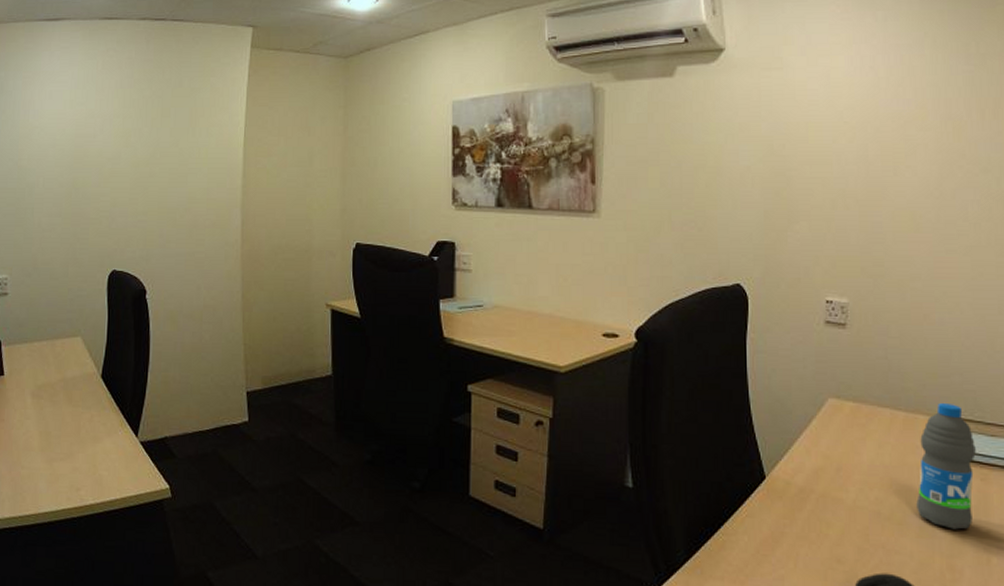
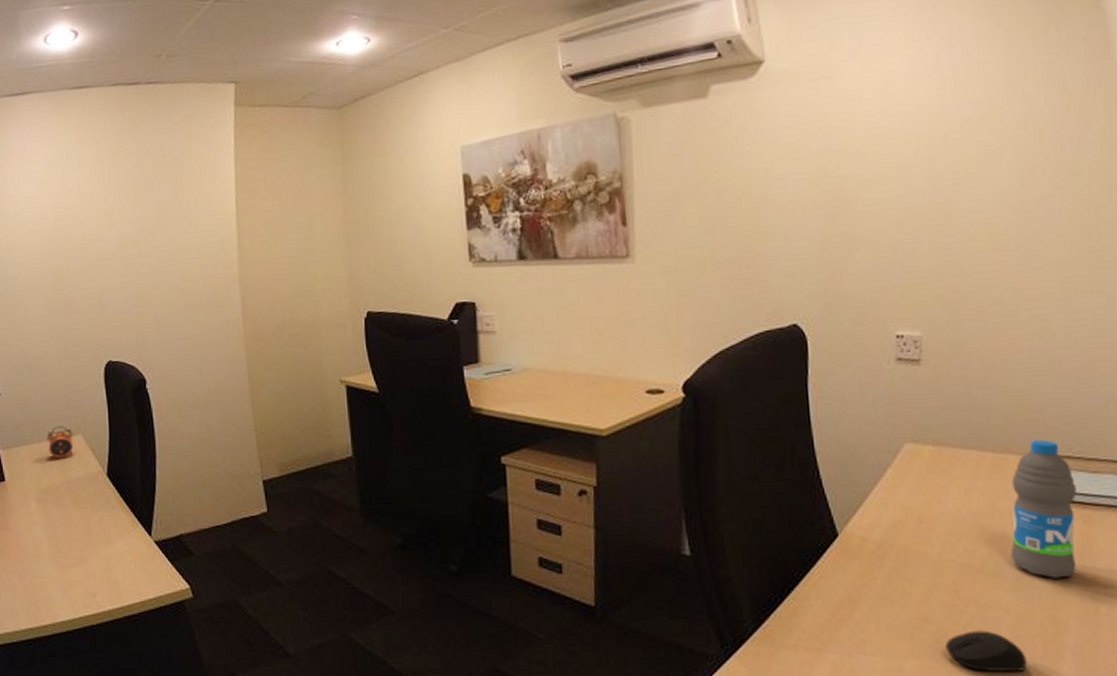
alarm clock: none [48,327,73,358] -> present [47,426,74,459]

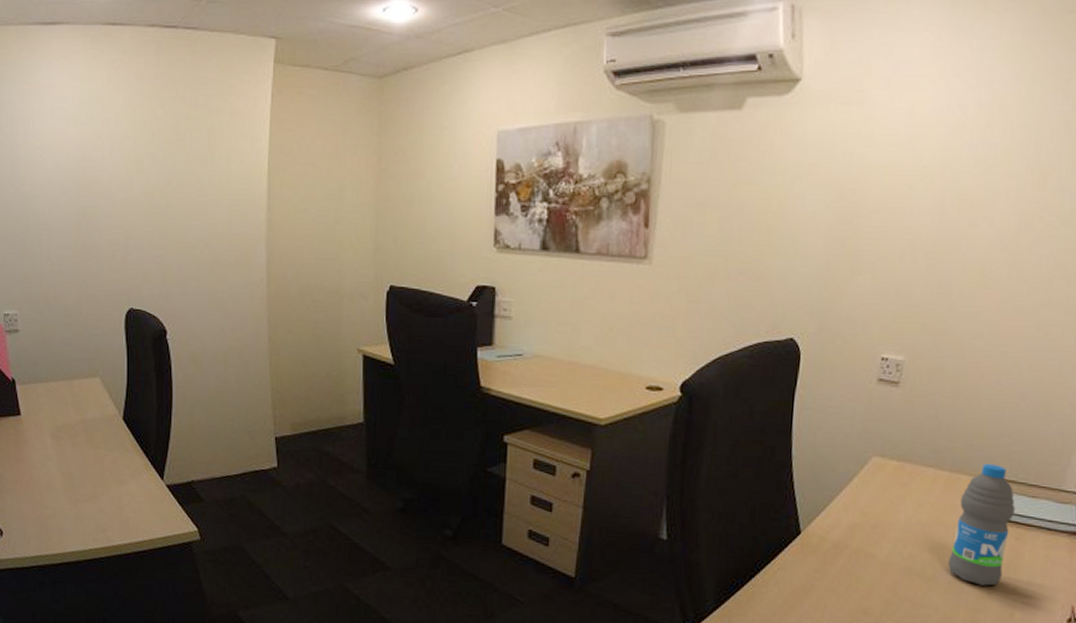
alarm clock: present [47,426,74,459] -> none [64,367,91,399]

